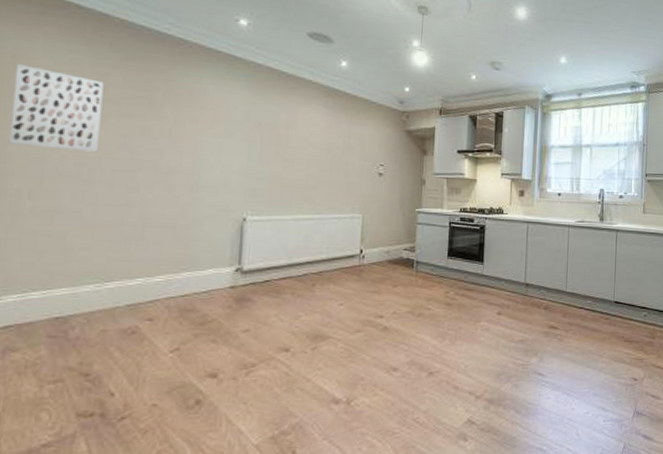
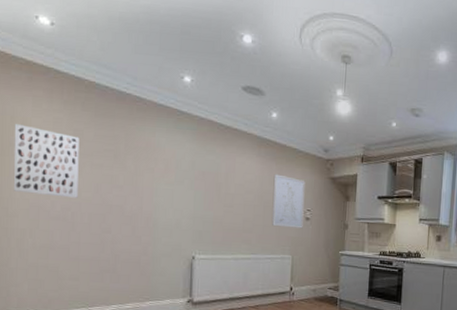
wall art: none [339,126,378,185] -> present [271,174,305,229]

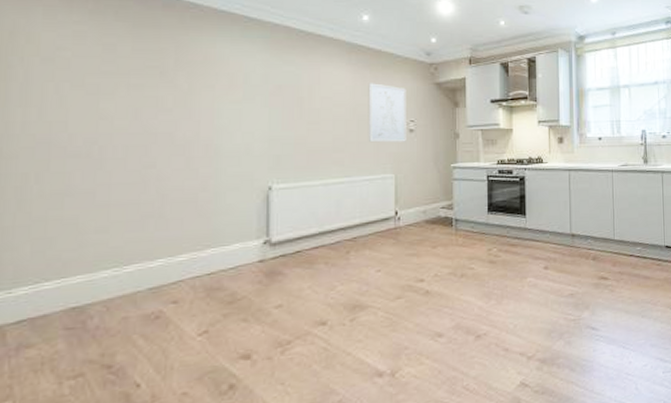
wall art: present [13,124,79,198] -> none [10,41,111,128]

